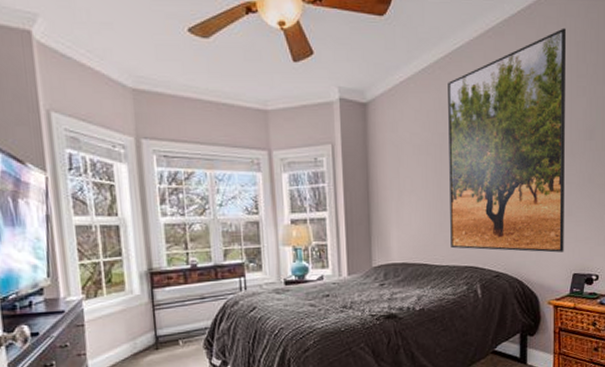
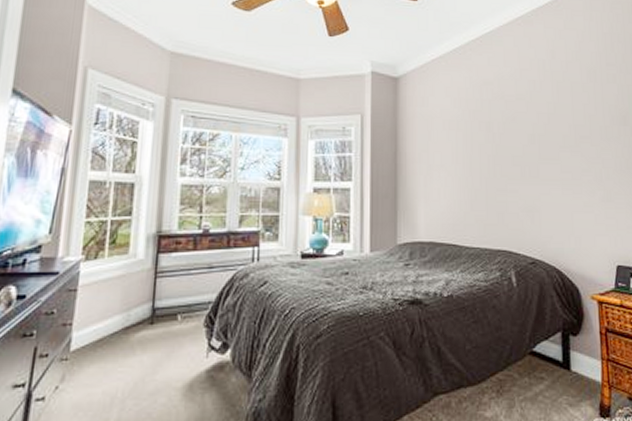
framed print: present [448,28,567,253] -> none [478,20,605,241]

